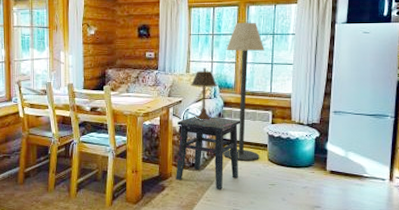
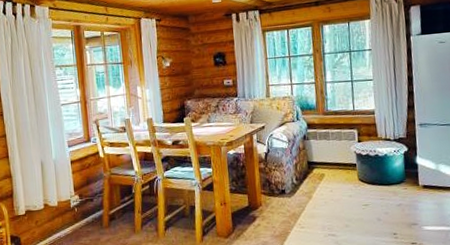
side table: present [176,116,240,189] -> none [262,140,330,215]
table lamp: present [190,67,218,120] -> none [272,90,300,145]
floor lamp: present [223,22,264,161] -> none [304,41,350,183]

